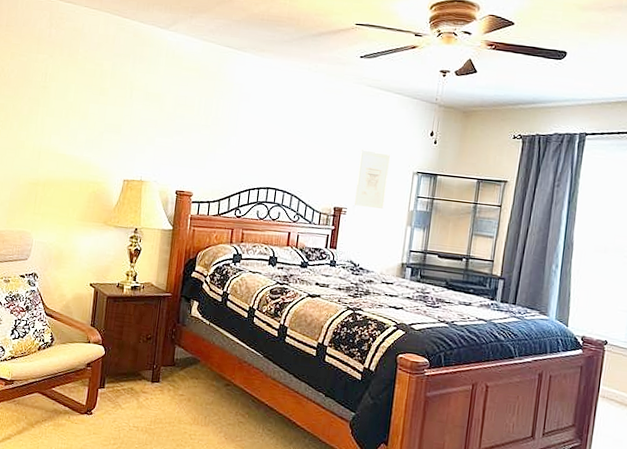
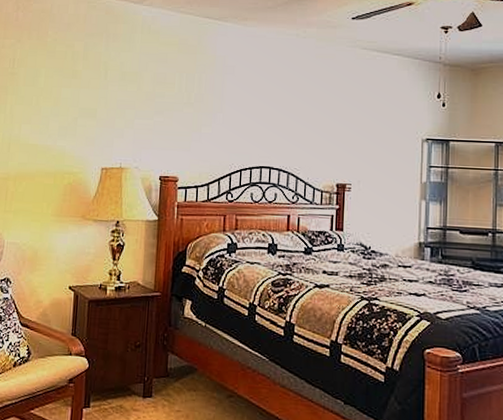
wall art: present [355,149,390,209] -> none [360,118,394,182]

